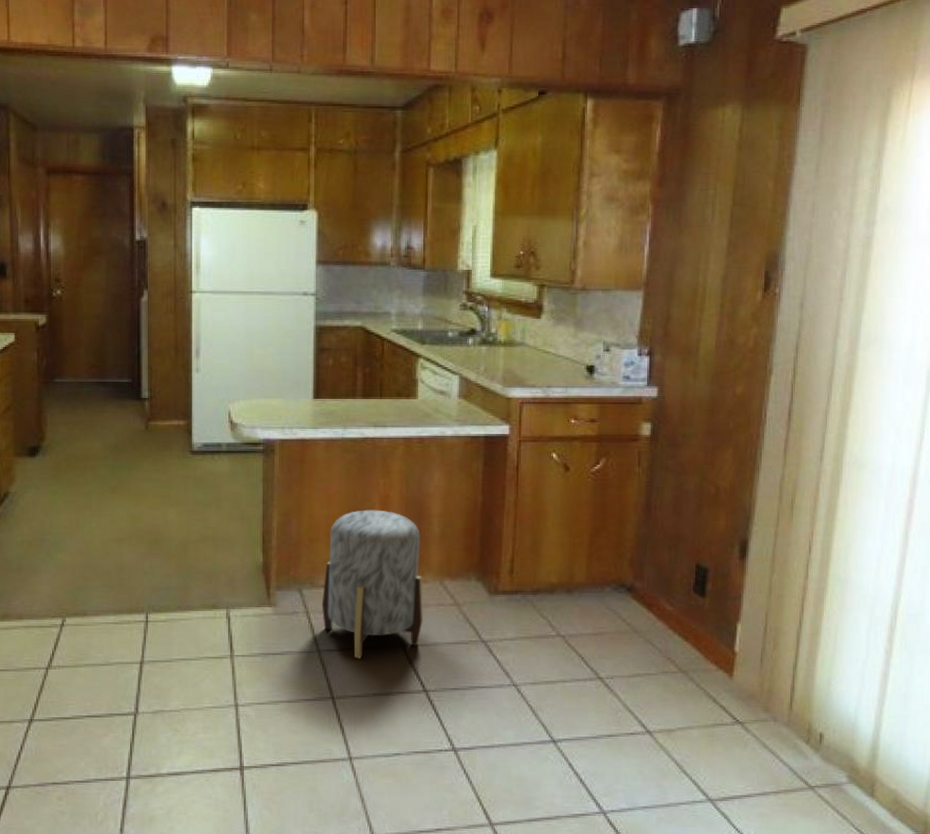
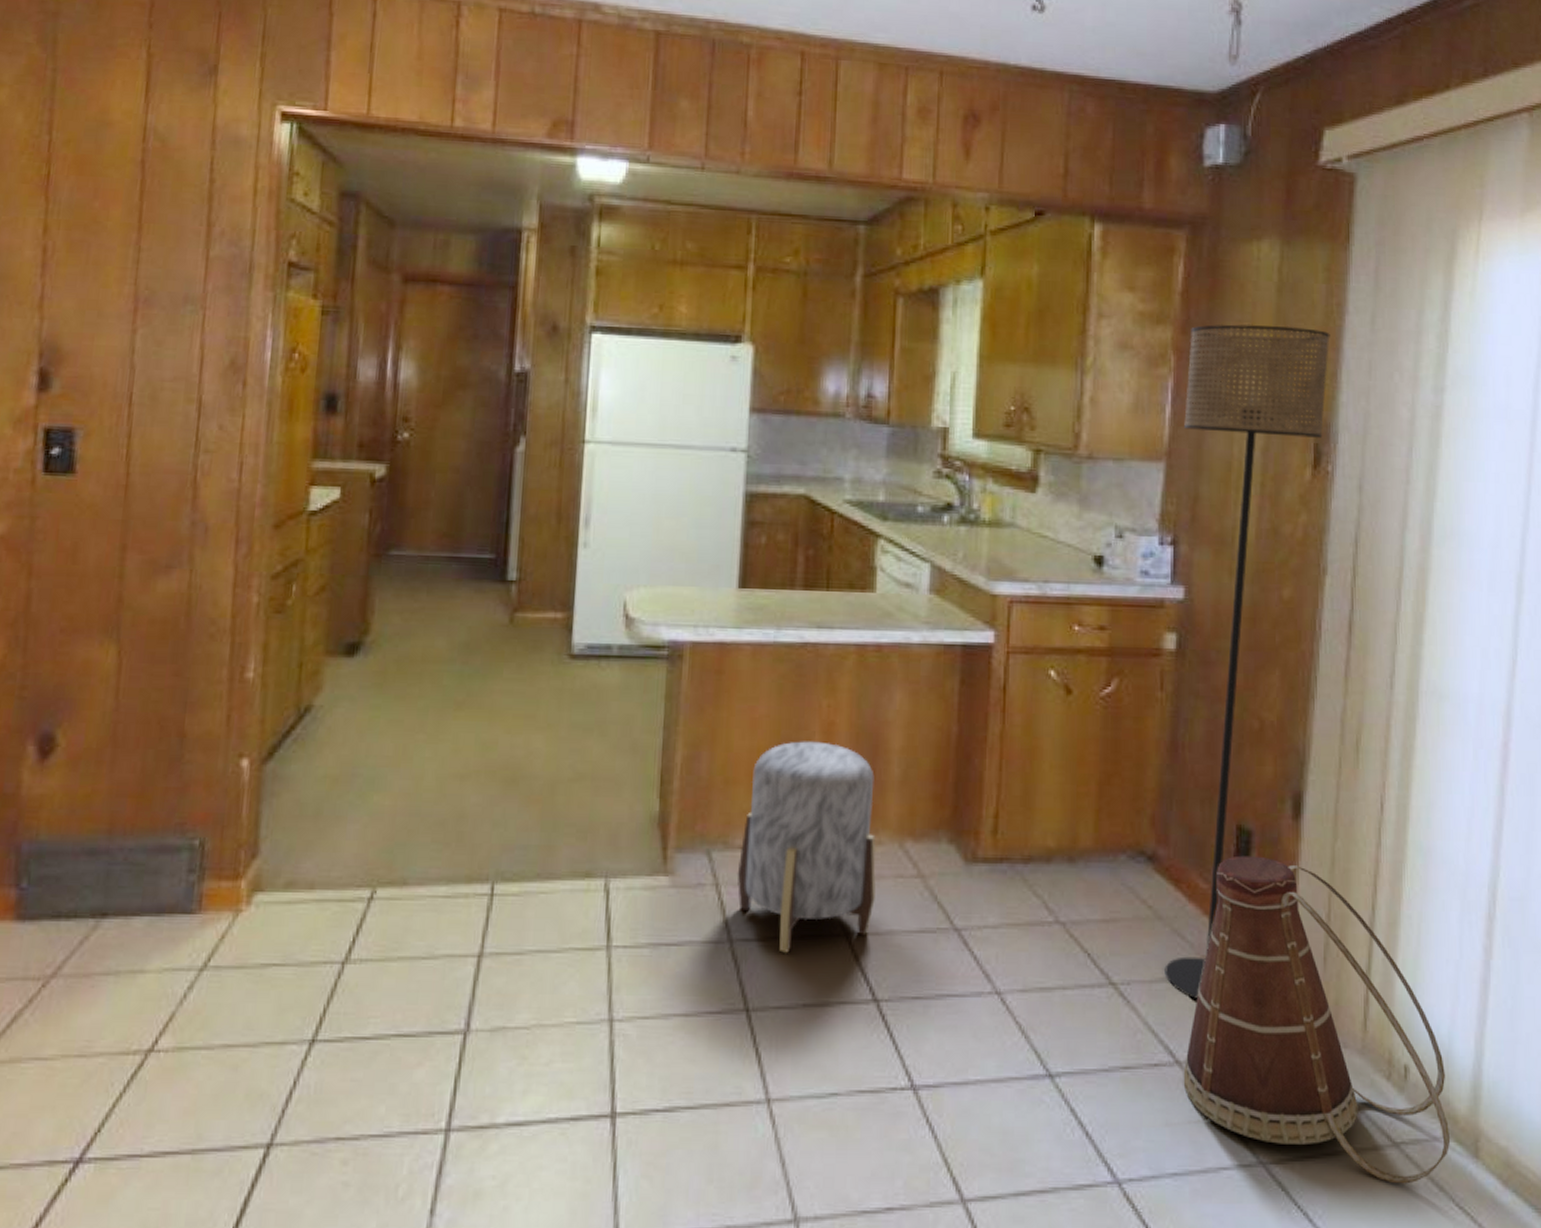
floor lamp: none [639,176,781,689] -> present [1164,324,1330,1001]
basket: none [652,586,853,814] -> present [1183,855,1451,1184]

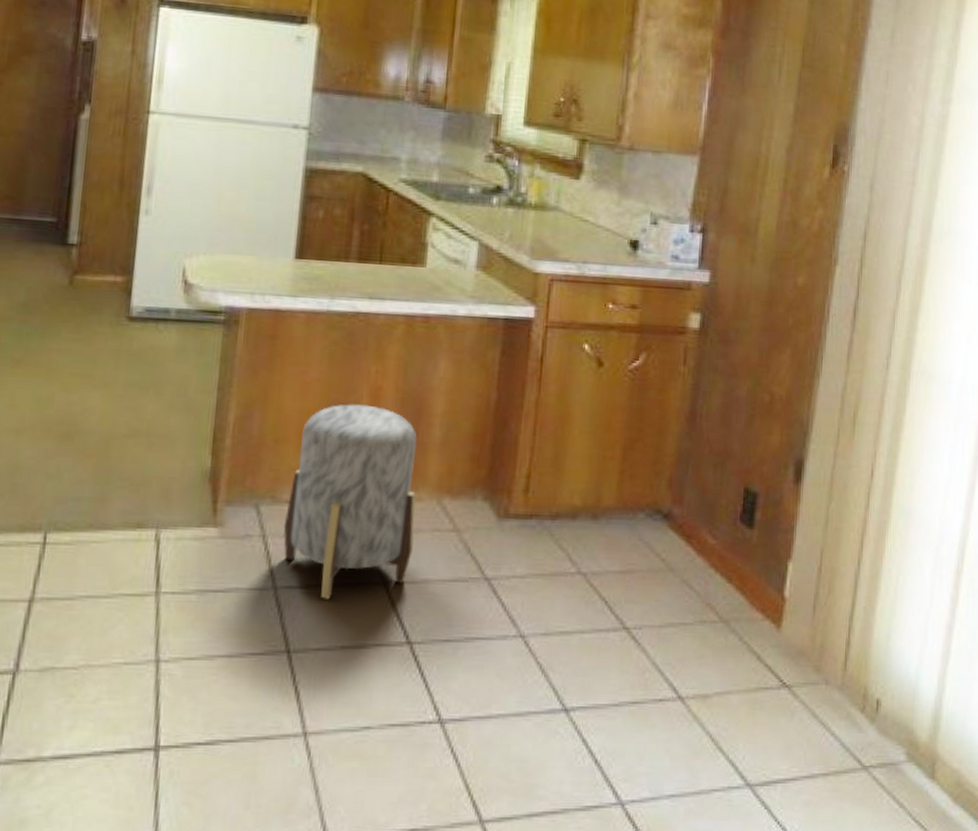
floor lamp: present [1164,324,1330,1001] -> none [673,30,854,643]
basket: present [1183,855,1451,1184] -> none [684,515,912,802]

